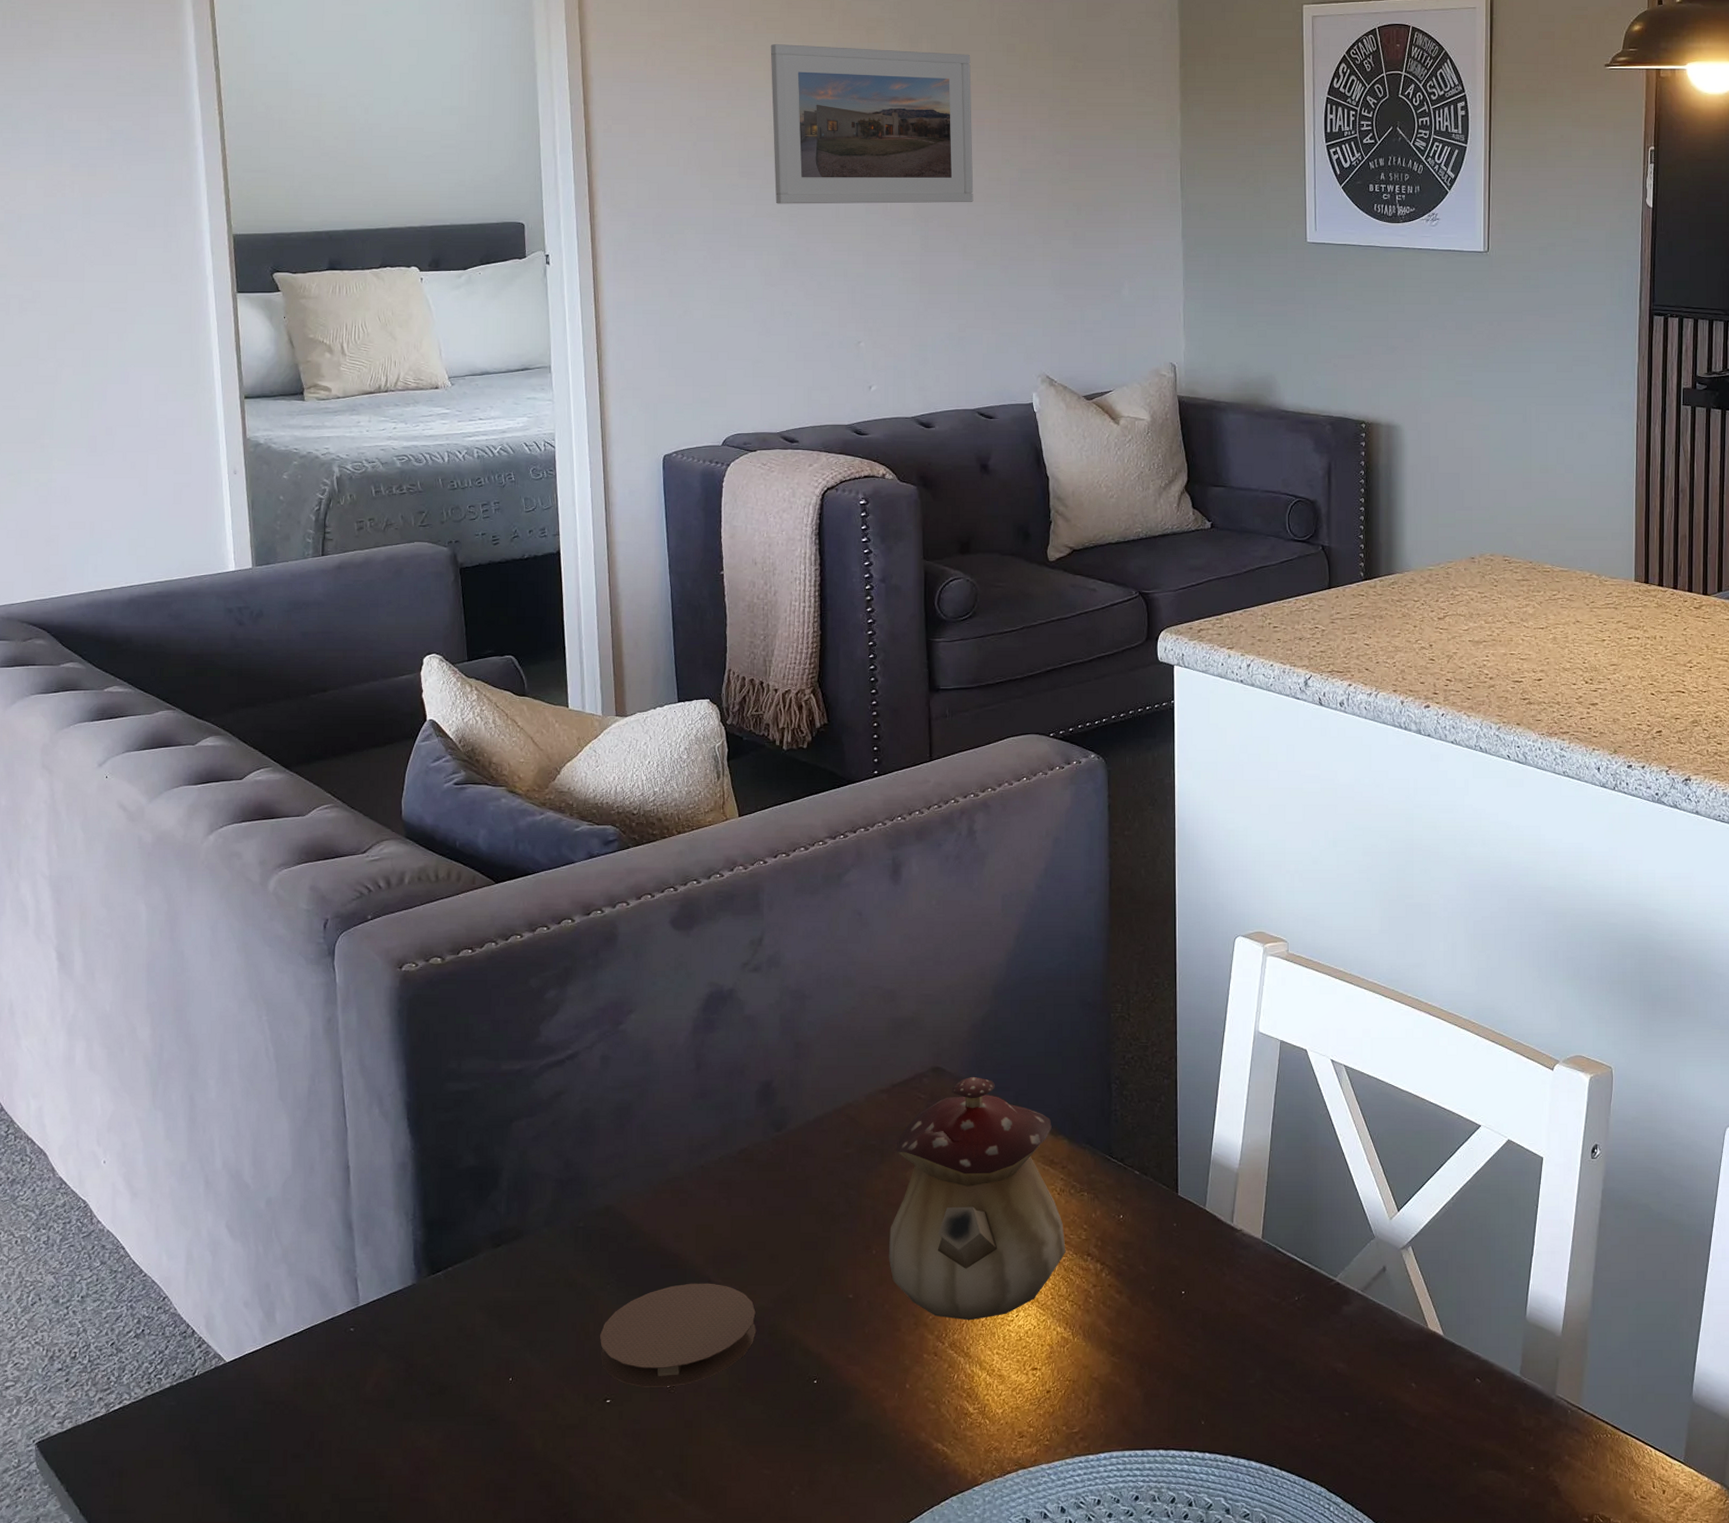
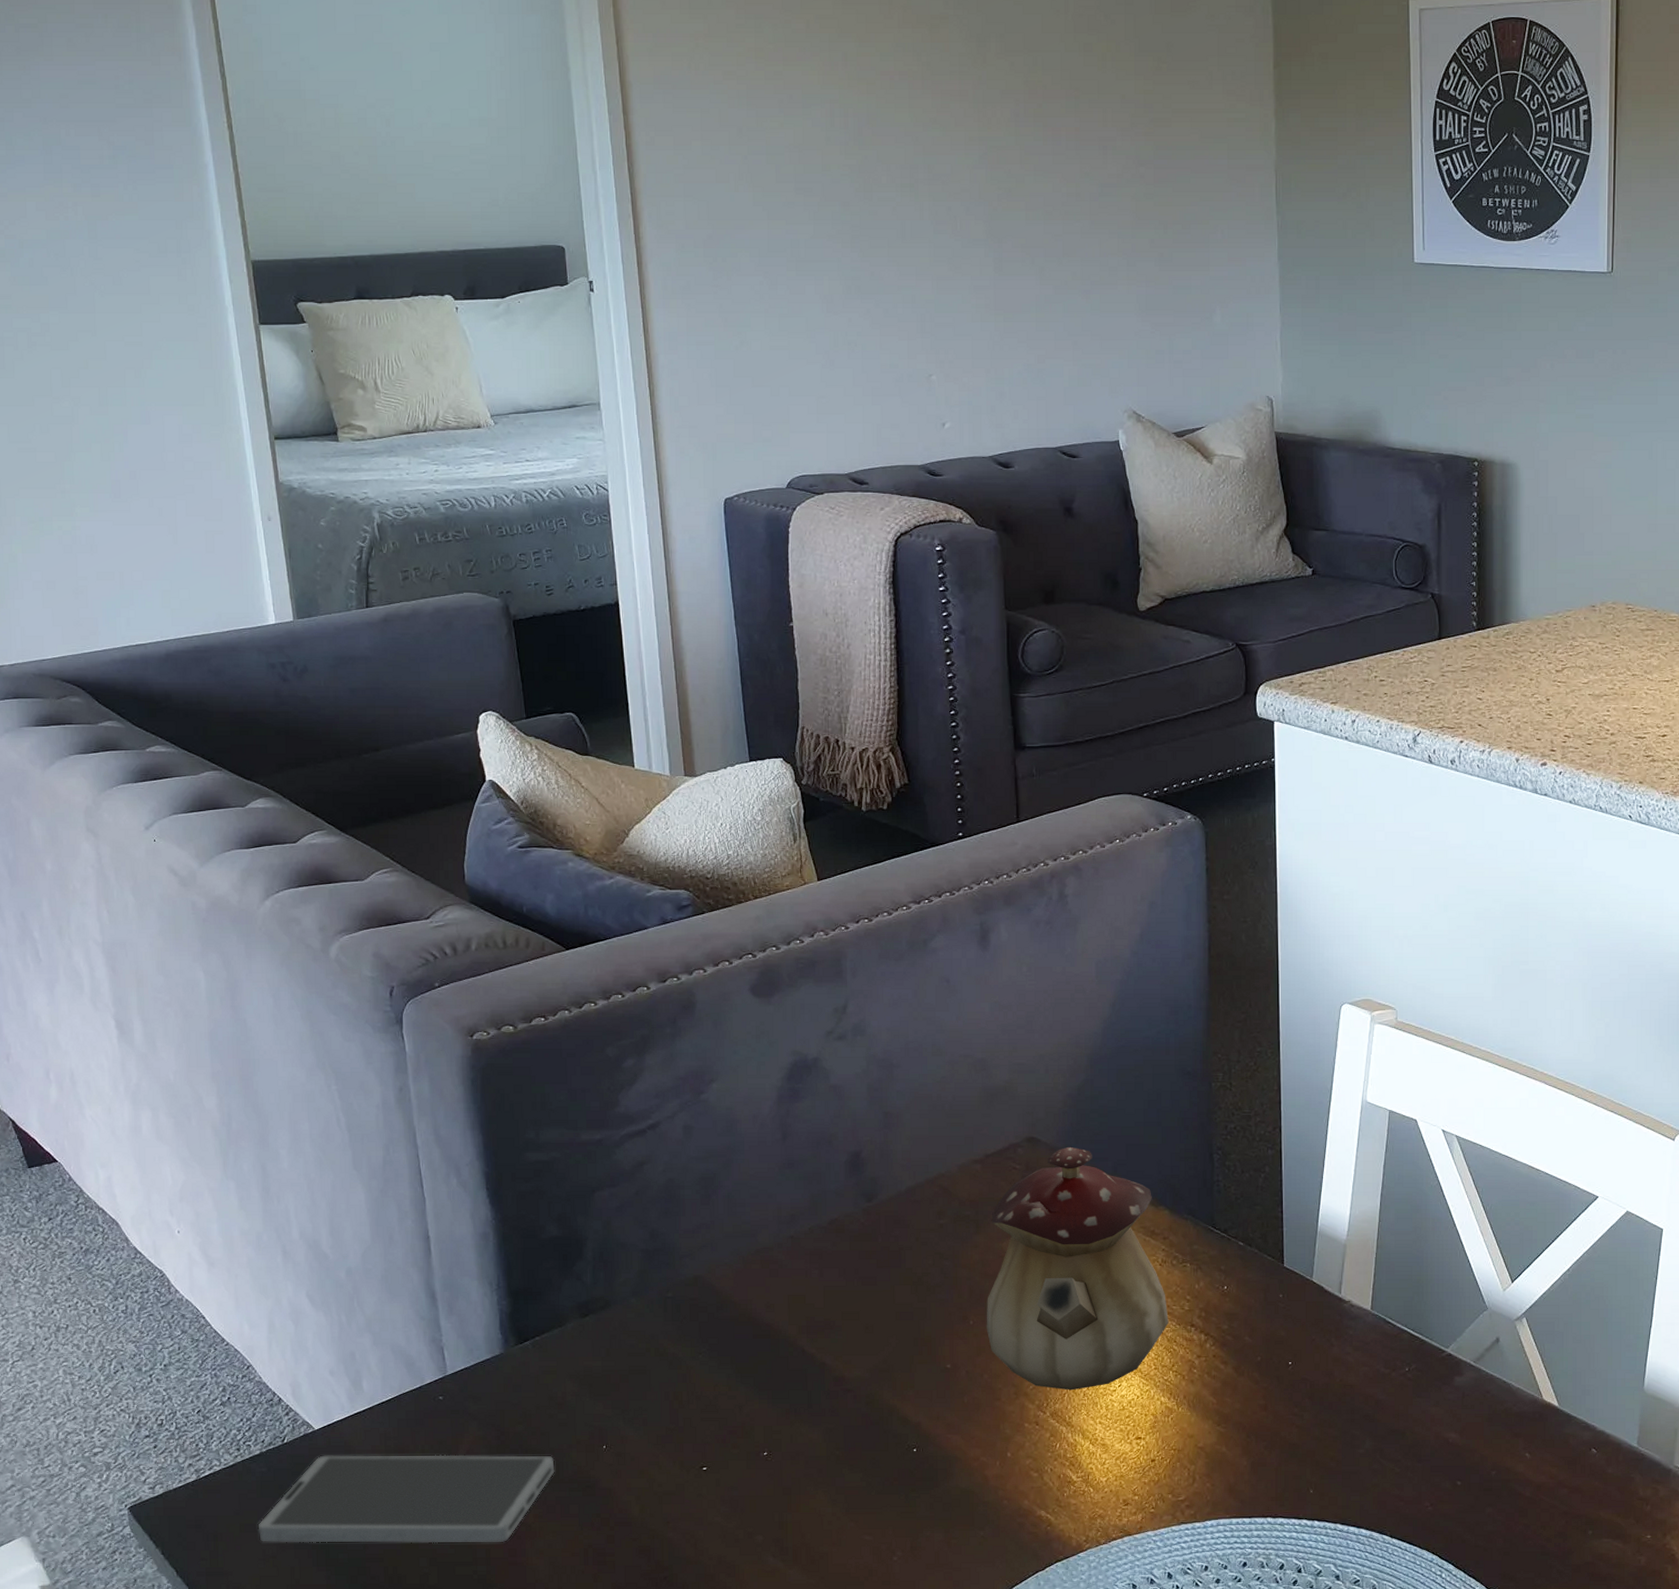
smartphone: none [163,1387,461,1479] -> present [258,1455,555,1543]
coaster: present [600,1283,757,1387] -> none [694,1353,853,1455]
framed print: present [770,44,974,204] -> none [824,45,1051,224]

